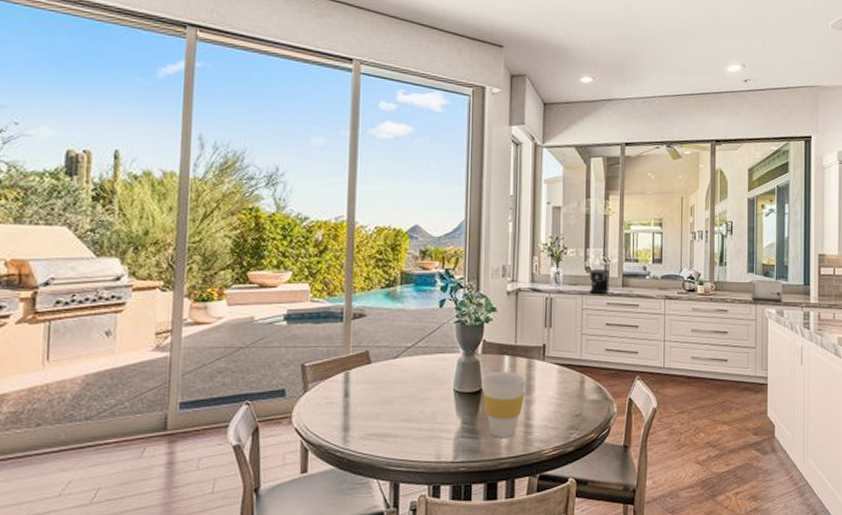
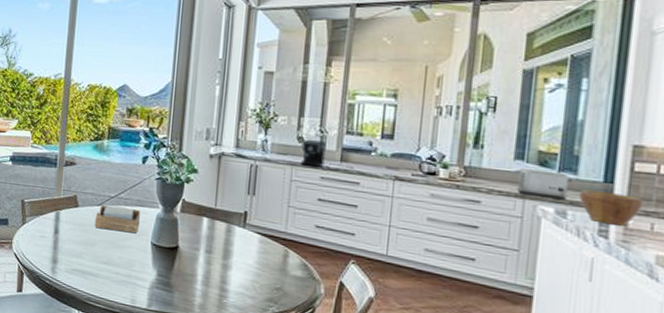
napkin holder: none [390,356,441,384] -> present [94,204,141,234]
cup: present [481,371,526,438] -> none [179,231,225,297]
bowl: none [789,293,829,318] -> present [578,190,645,226]

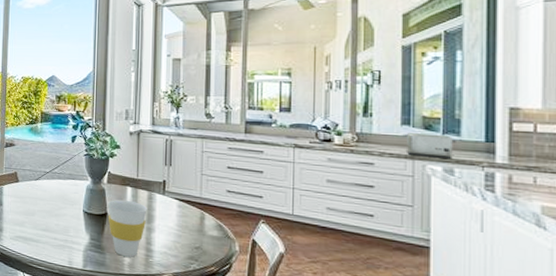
napkin holder: present [94,204,141,234] -> none [33,179,73,203]
cup: none [179,231,225,297] -> present [107,199,147,257]
coffee maker: present [300,139,354,169] -> none [209,115,257,140]
bowl: present [578,190,645,226] -> none [463,150,526,181]

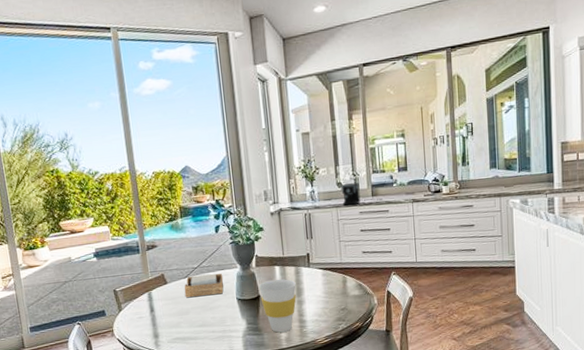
napkin holder: none [33,179,73,203] -> present [184,273,224,298]
coffee maker: none [209,115,257,140] -> present [341,182,383,206]
toaster: present [405,133,456,160] -> none [494,172,528,194]

